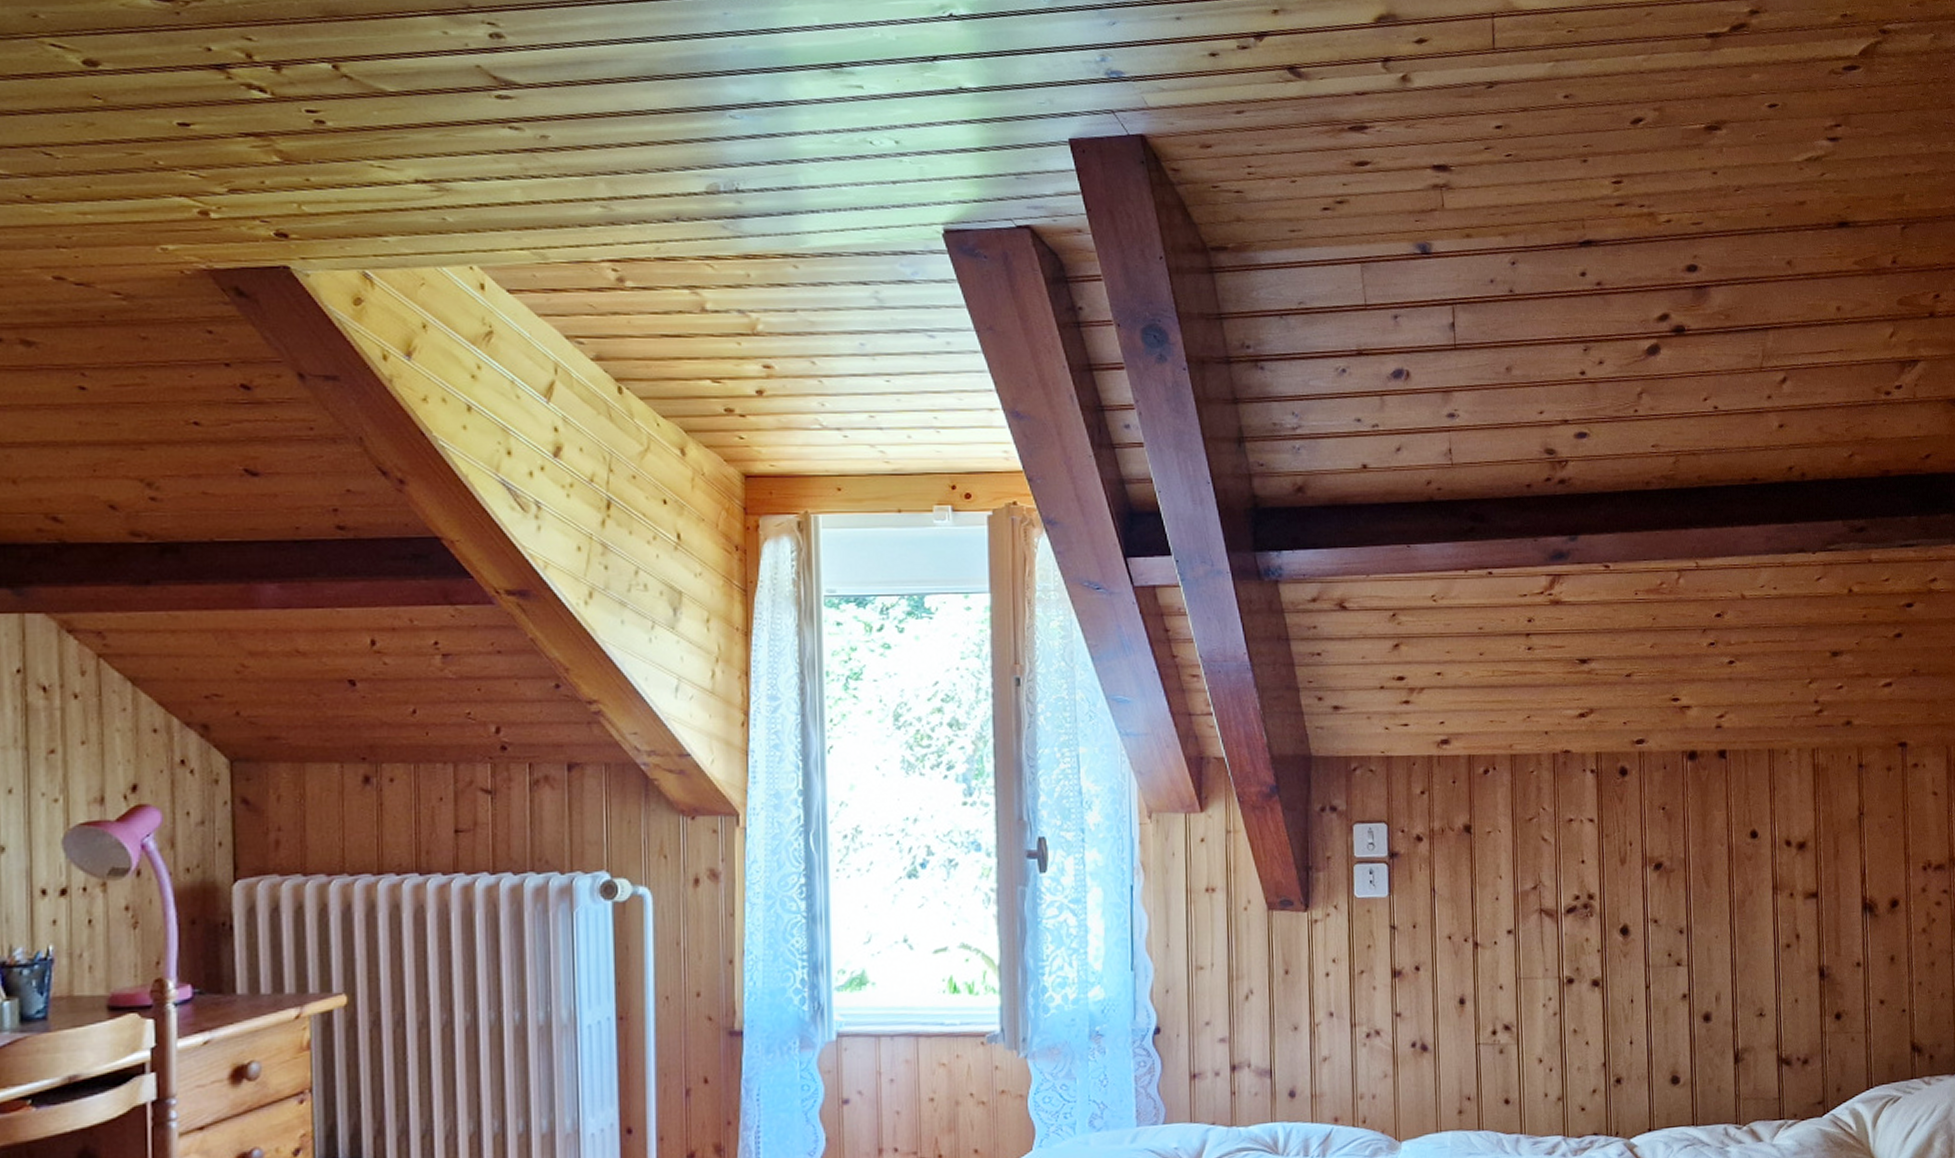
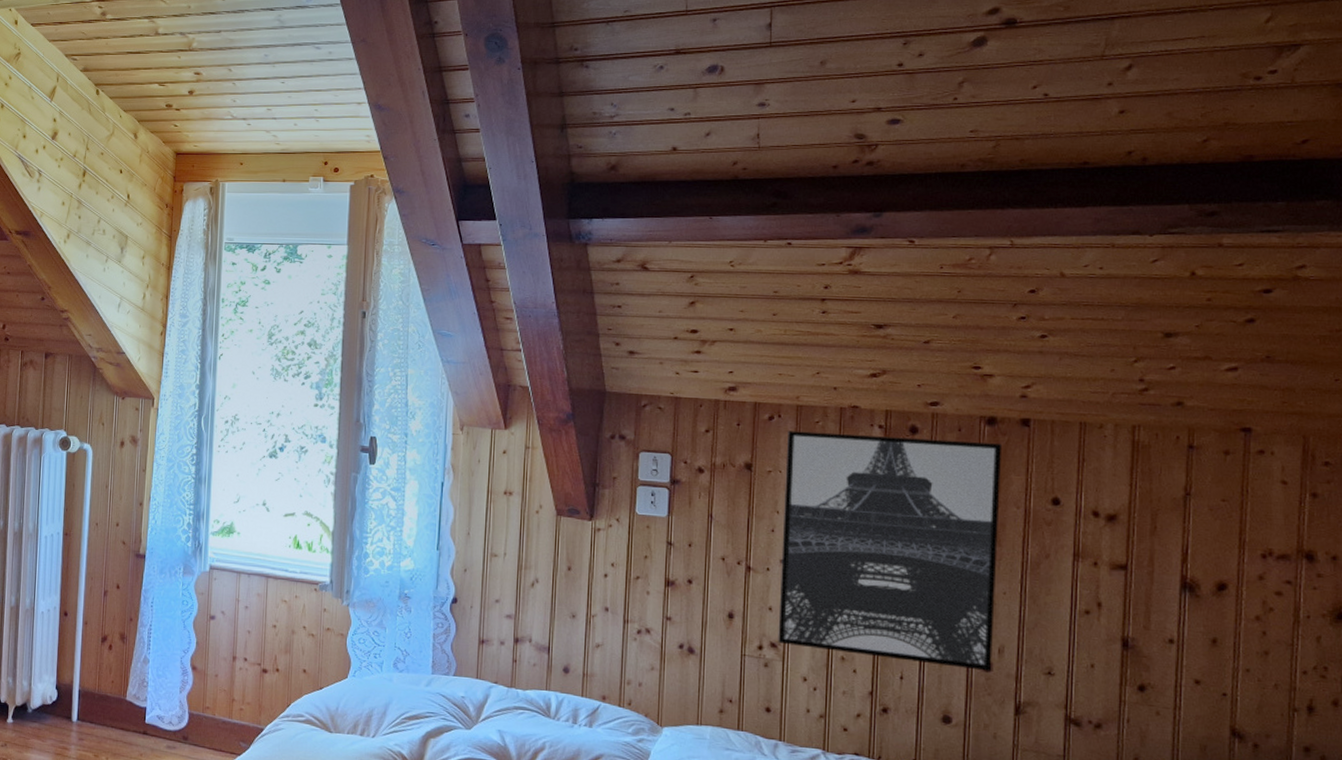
wall art: none [1504,778,1711,1025] -> present [778,430,1003,672]

